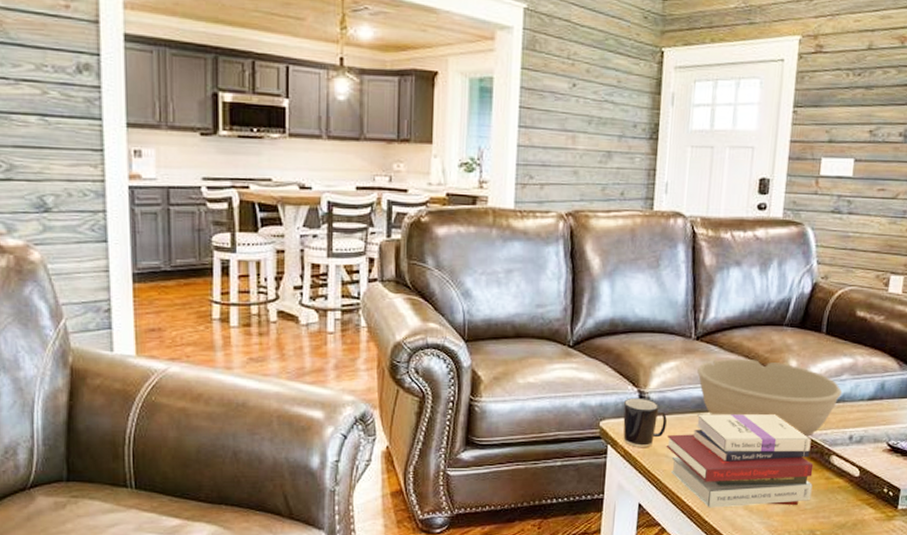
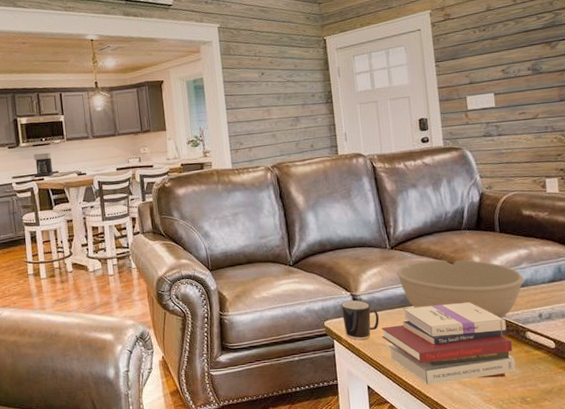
coffee maker: none [234,149,265,184] -> present [33,152,54,177]

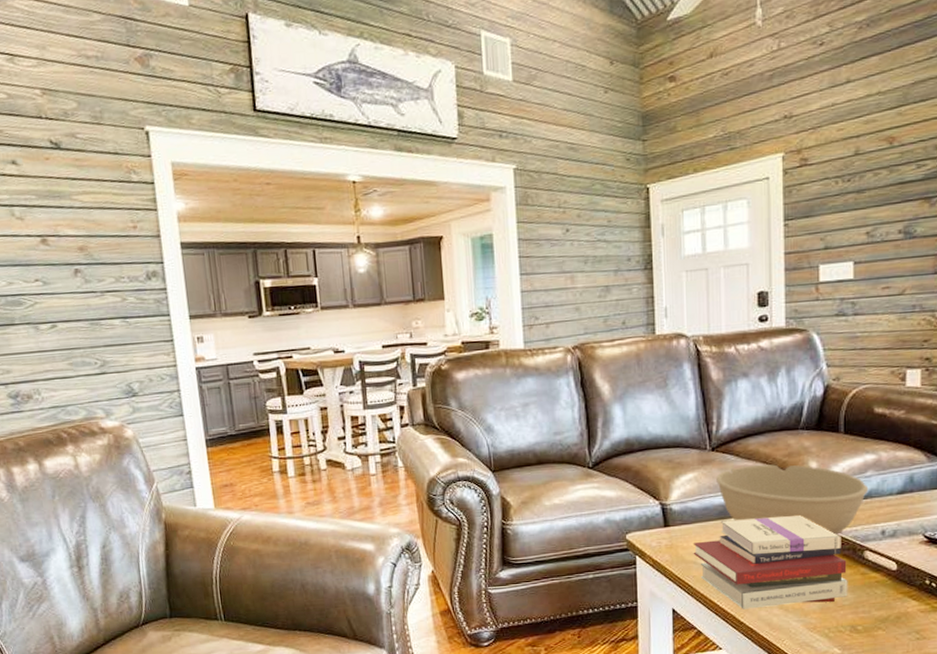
coffee maker: present [33,152,54,177] -> none [280,324,305,355]
mug: present [340,300,379,341] -> none [646,509,691,557]

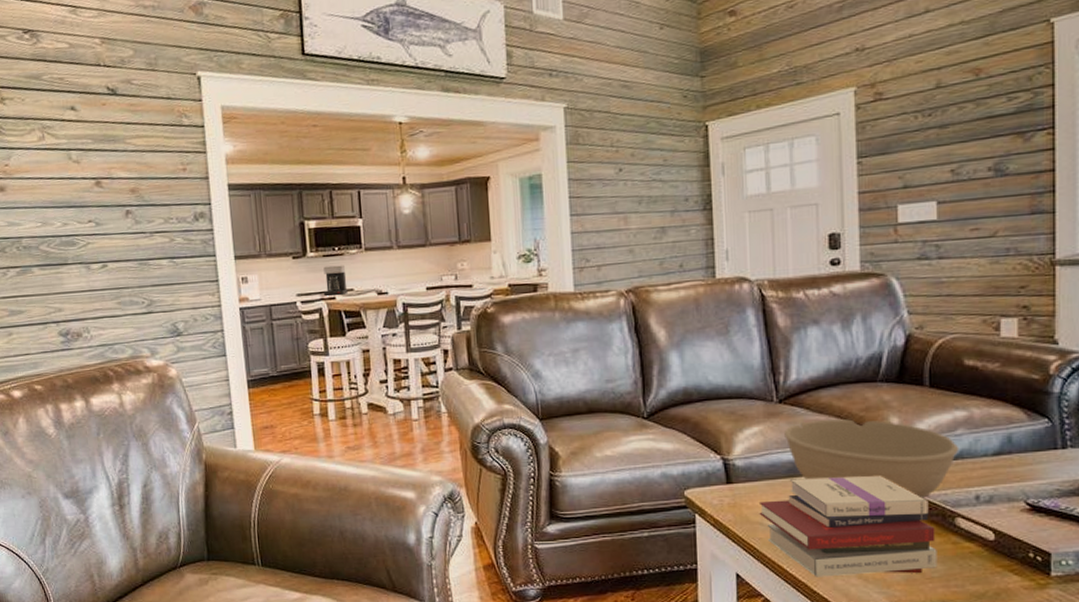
coffee maker: none [280,324,305,355] -> present [323,265,348,296]

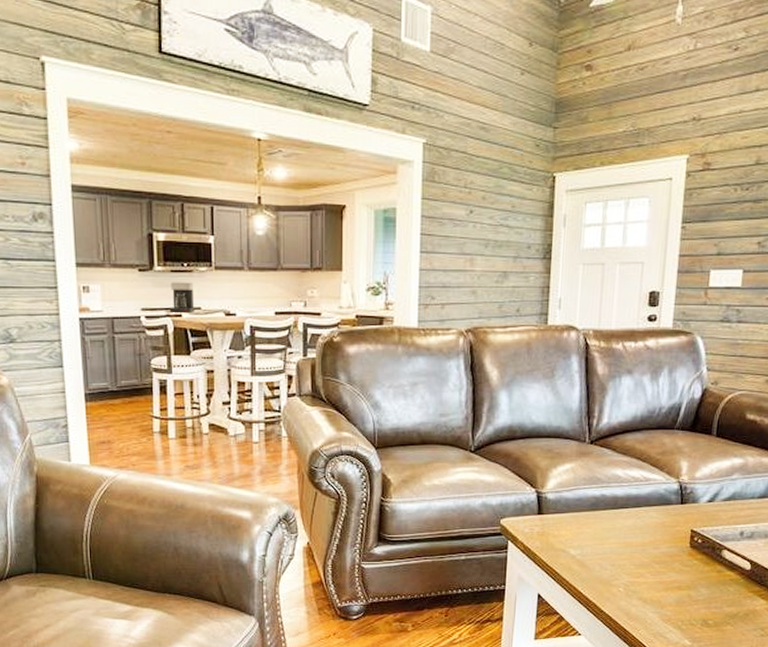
books: present [758,476,938,577] -> none [563,512,706,598]
bowl: present [784,419,960,499] -> none [592,461,733,533]

